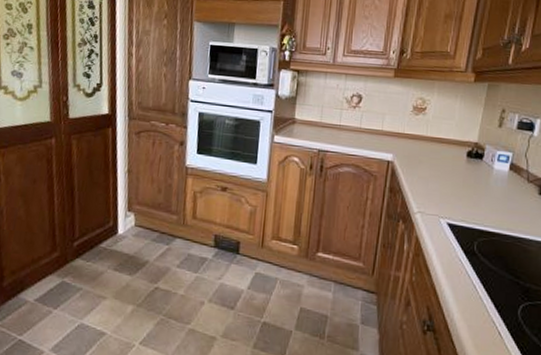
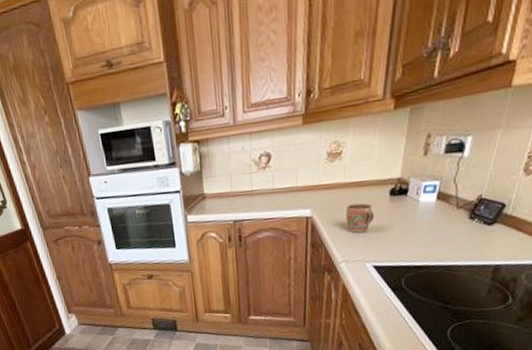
mug: none [425,157,452,187] -> present [346,203,374,233]

